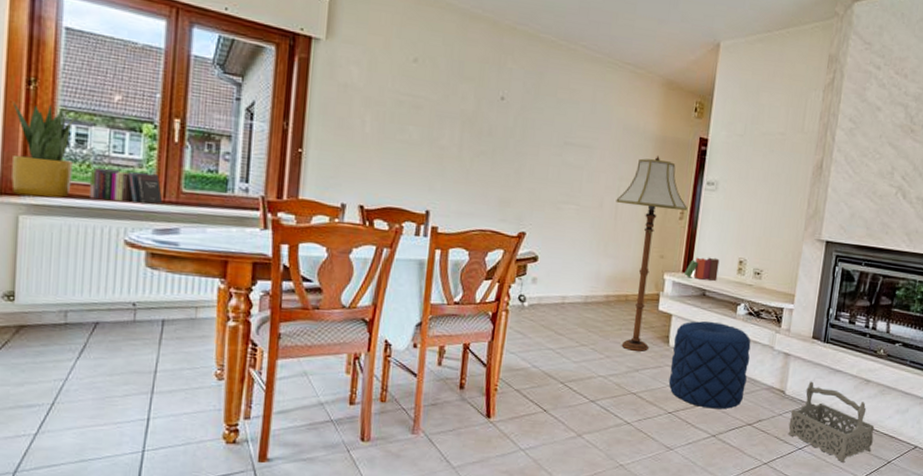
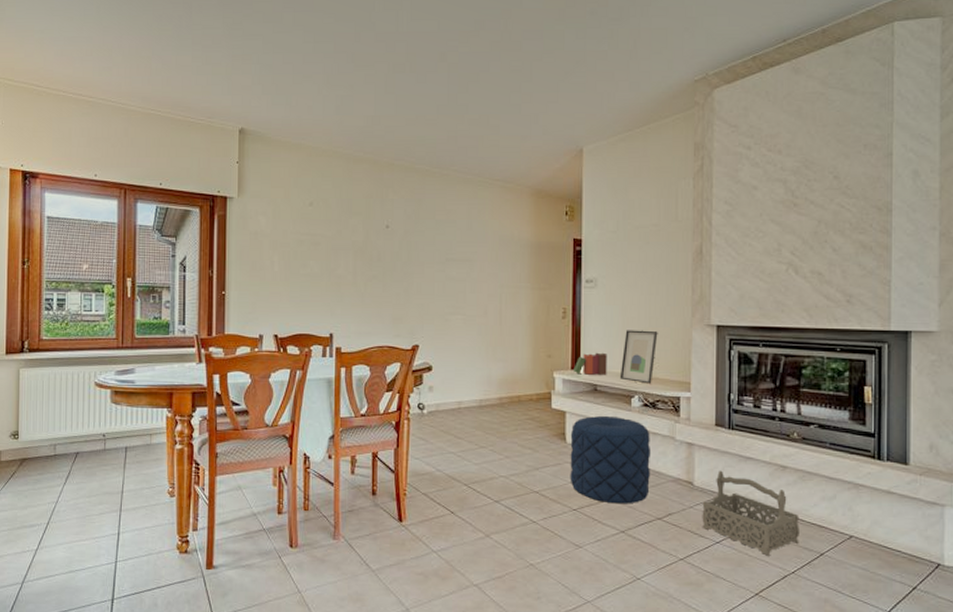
planter: present [11,101,81,198] -> none [12,278,60,353]
books: present [89,168,163,205] -> none [68,324,122,351]
floor lamp: present [616,155,687,352] -> none [499,260,569,450]
picture frame: none [728,237,771,293] -> present [619,330,658,384]

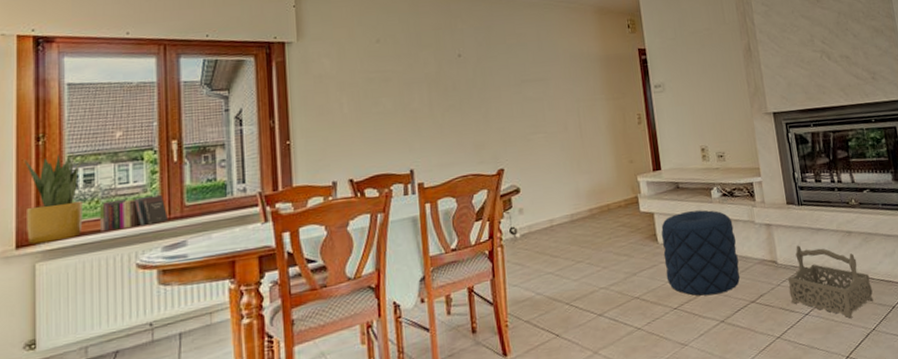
planter: none [12,278,60,353] -> present [23,152,87,245]
books: none [68,324,122,351] -> present [99,195,169,232]
books: present [573,352,607,375] -> none [655,151,686,175]
picture frame: present [619,330,658,384] -> none [696,124,727,175]

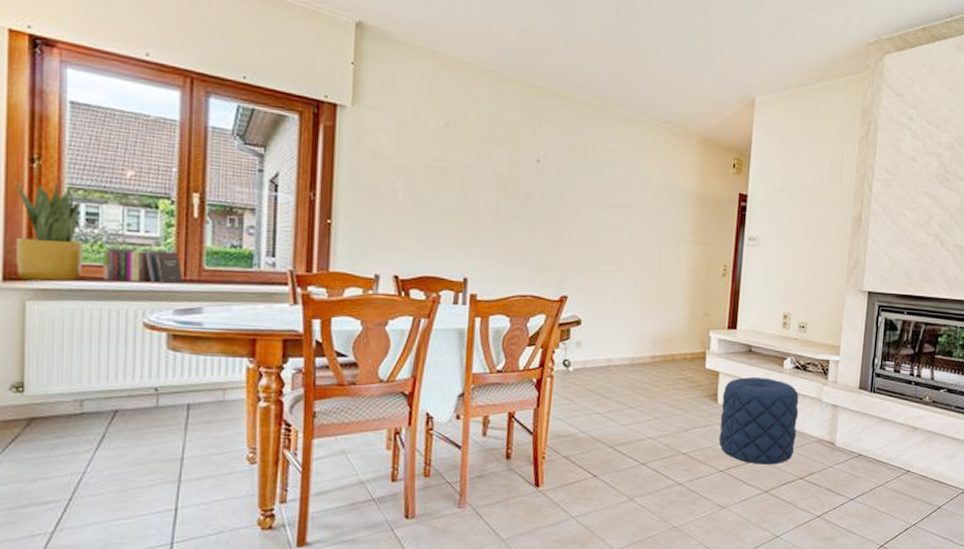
decorative basket: present [787,245,874,319] -> none [839,431,924,511]

